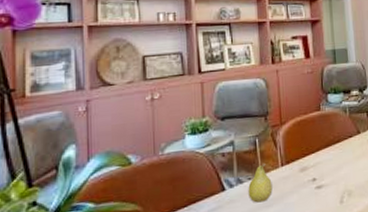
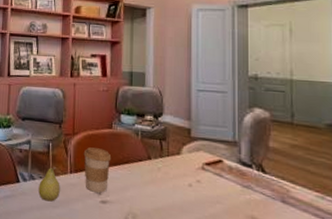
coffee cup: none [293,133,323,180] -> present [83,147,112,193]

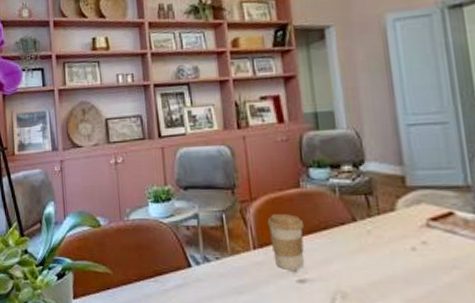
fruit: present [38,167,60,202] -> none [216,244,244,287]

